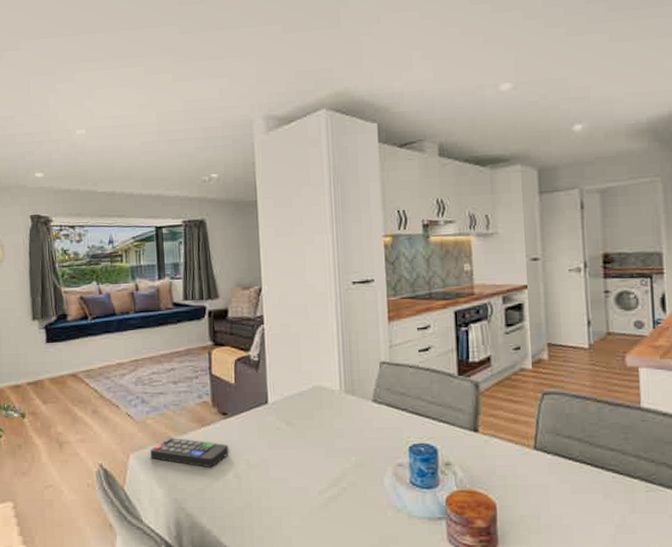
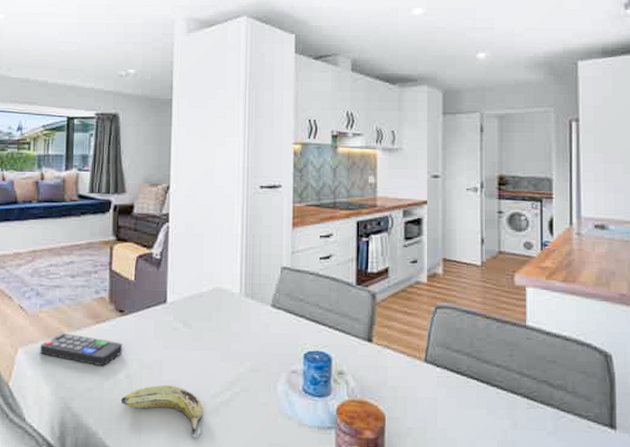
fruit: none [231,483,313,533] -> present [120,384,204,438]

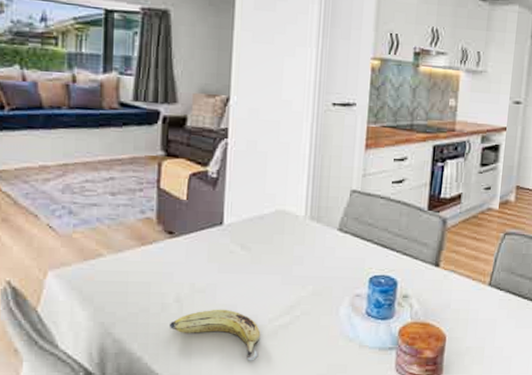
remote control: present [40,333,123,367] -> none [74,256,173,291]

